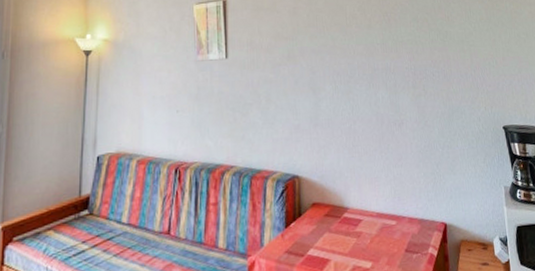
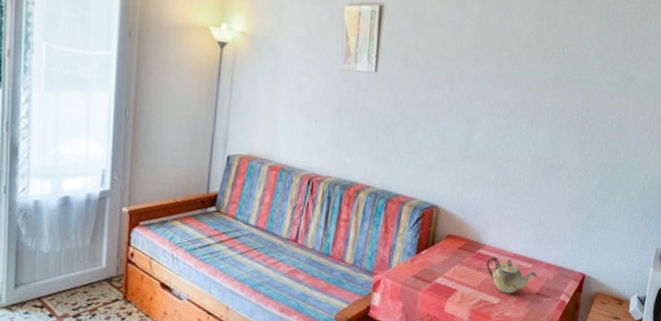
teapot: none [352,218,403,256] -> present [486,256,537,294]

